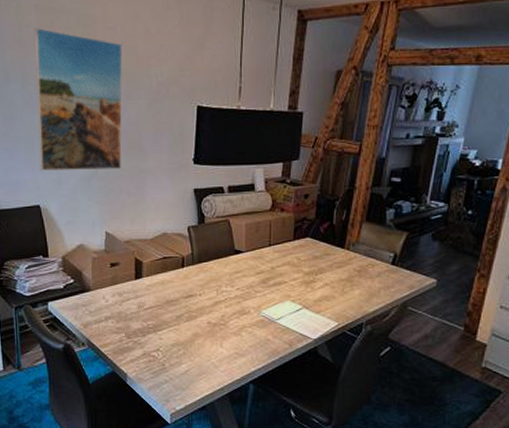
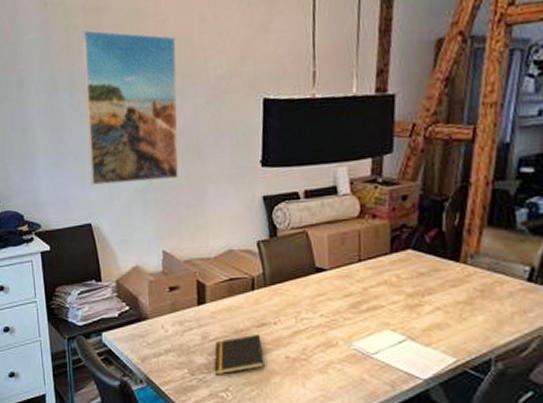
notepad: none [148,303,190,338] -> present [214,333,264,375]

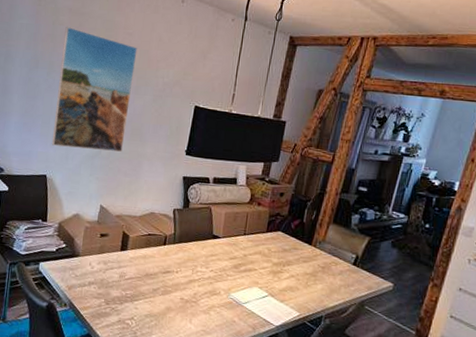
notepad: present [214,333,264,375] -> none [125,278,165,307]

